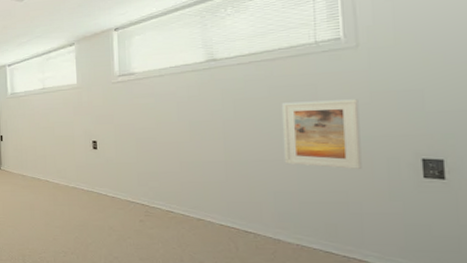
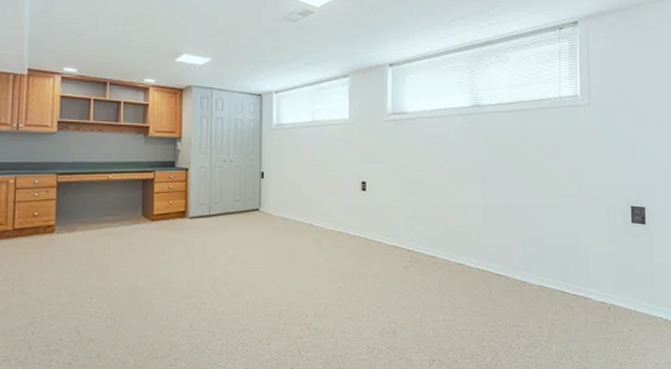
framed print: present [281,99,362,170] -> none [531,151,590,216]

